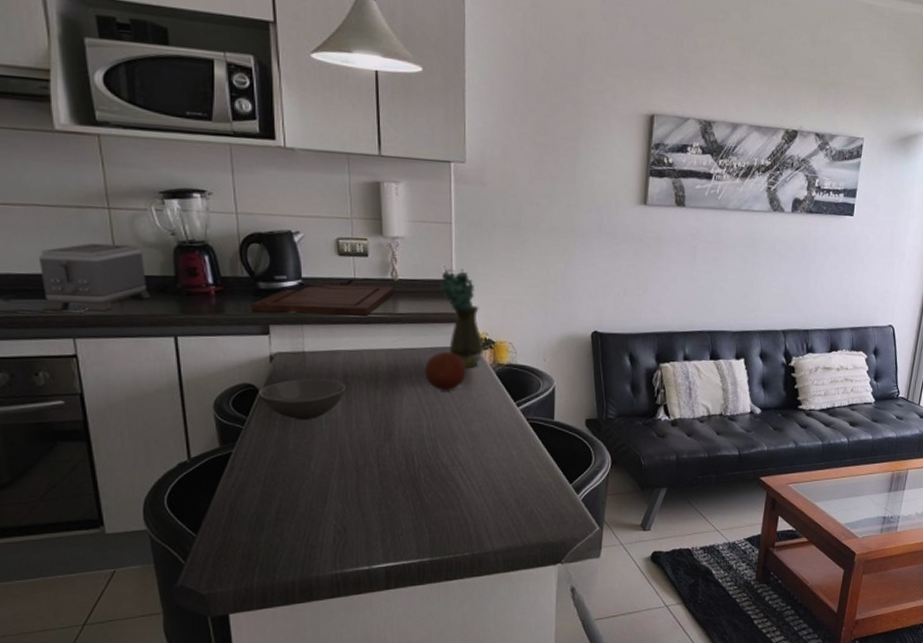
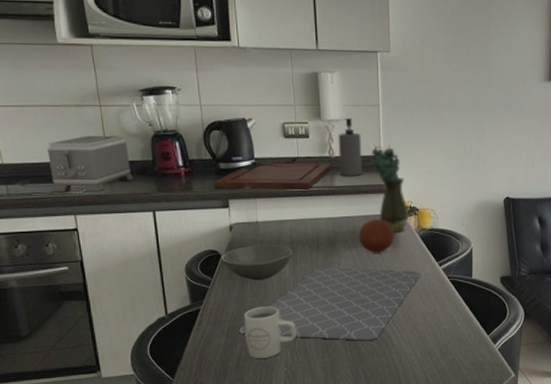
placemat: none [279,406,495,491] -> present [239,267,420,341]
mug: none [285,449,349,510] -> present [244,306,296,358]
soap dispenser: none [398,235,431,303] -> present [334,117,362,177]

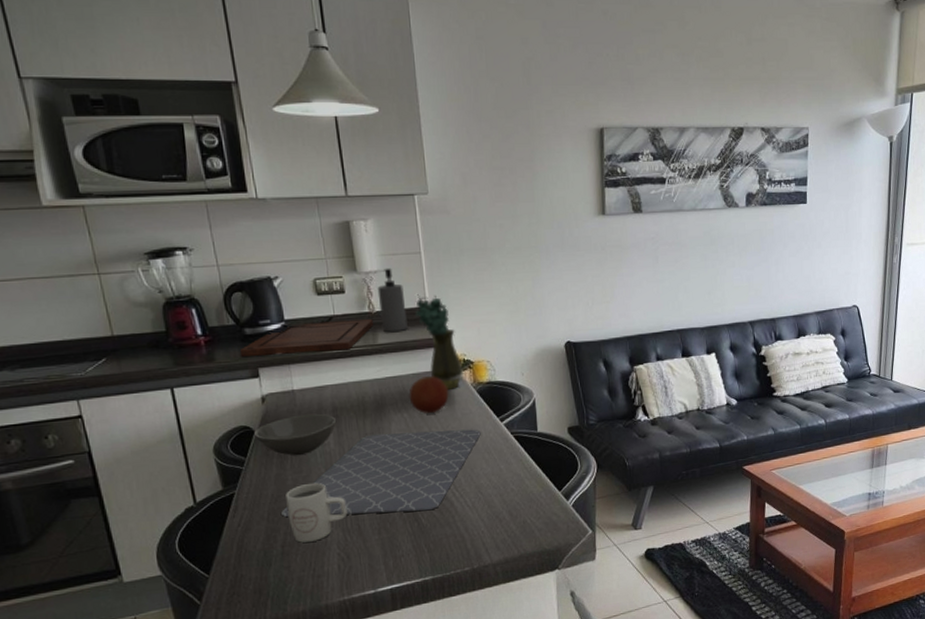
toaster: present [48,135,134,192] -> none [39,306,146,375]

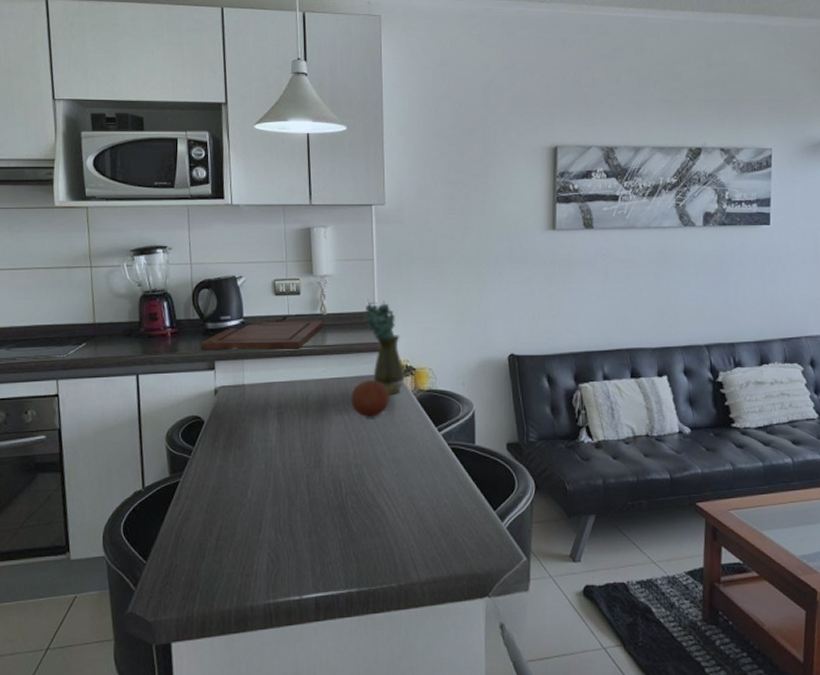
soup bowl: present [254,413,337,456] -> none [204,409,281,450]
placemat: present [281,429,481,518] -> none [220,434,418,518]
mug: present [286,482,348,543] -> none [225,478,282,538]
soap dispenser: present [372,268,408,333] -> none [327,272,355,335]

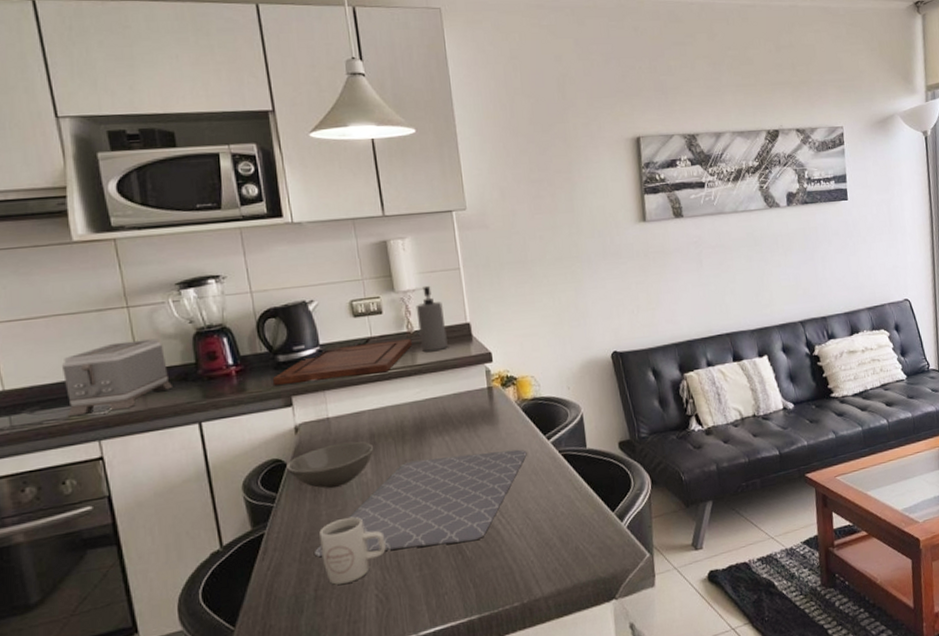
toaster: none [35,297,120,355] -> present [62,338,174,416]
soup bowl: none [204,409,281,450] -> present [286,441,374,489]
placemat: none [220,434,418,518] -> present [315,449,527,558]
mug: none [225,478,282,538] -> present [319,516,386,585]
soap dispenser: none [327,272,355,335] -> present [410,285,448,352]
fruit: present [351,380,389,417] -> none [450,395,493,435]
vase: present [363,299,405,395] -> none [455,310,507,409]

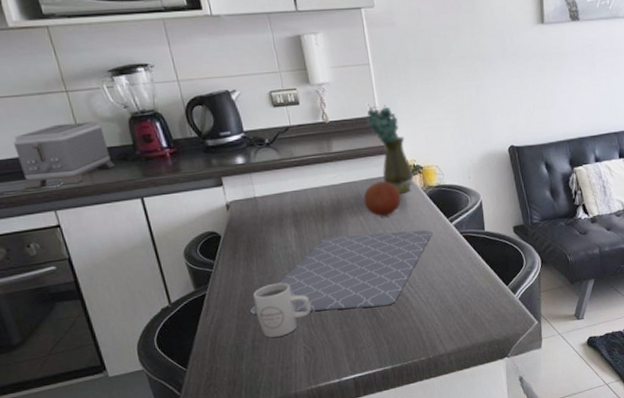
cutting board: present [272,339,412,387] -> none [203,129,327,168]
soup bowl: present [286,441,374,489] -> none [221,218,297,258]
soap dispenser: present [410,285,448,352] -> none [324,79,360,141]
fruit: none [450,395,493,435] -> present [363,181,401,216]
vase: none [455,310,507,409] -> present [366,104,414,194]

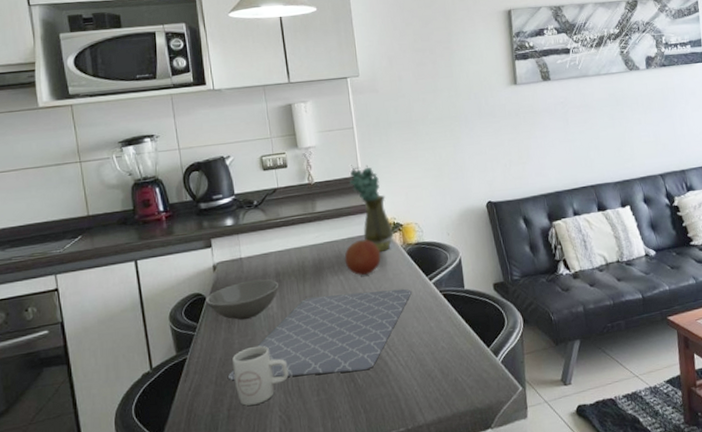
toaster: present [14,121,116,188] -> none [28,188,115,253]
soup bowl: none [221,218,297,258] -> present [206,279,280,320]

